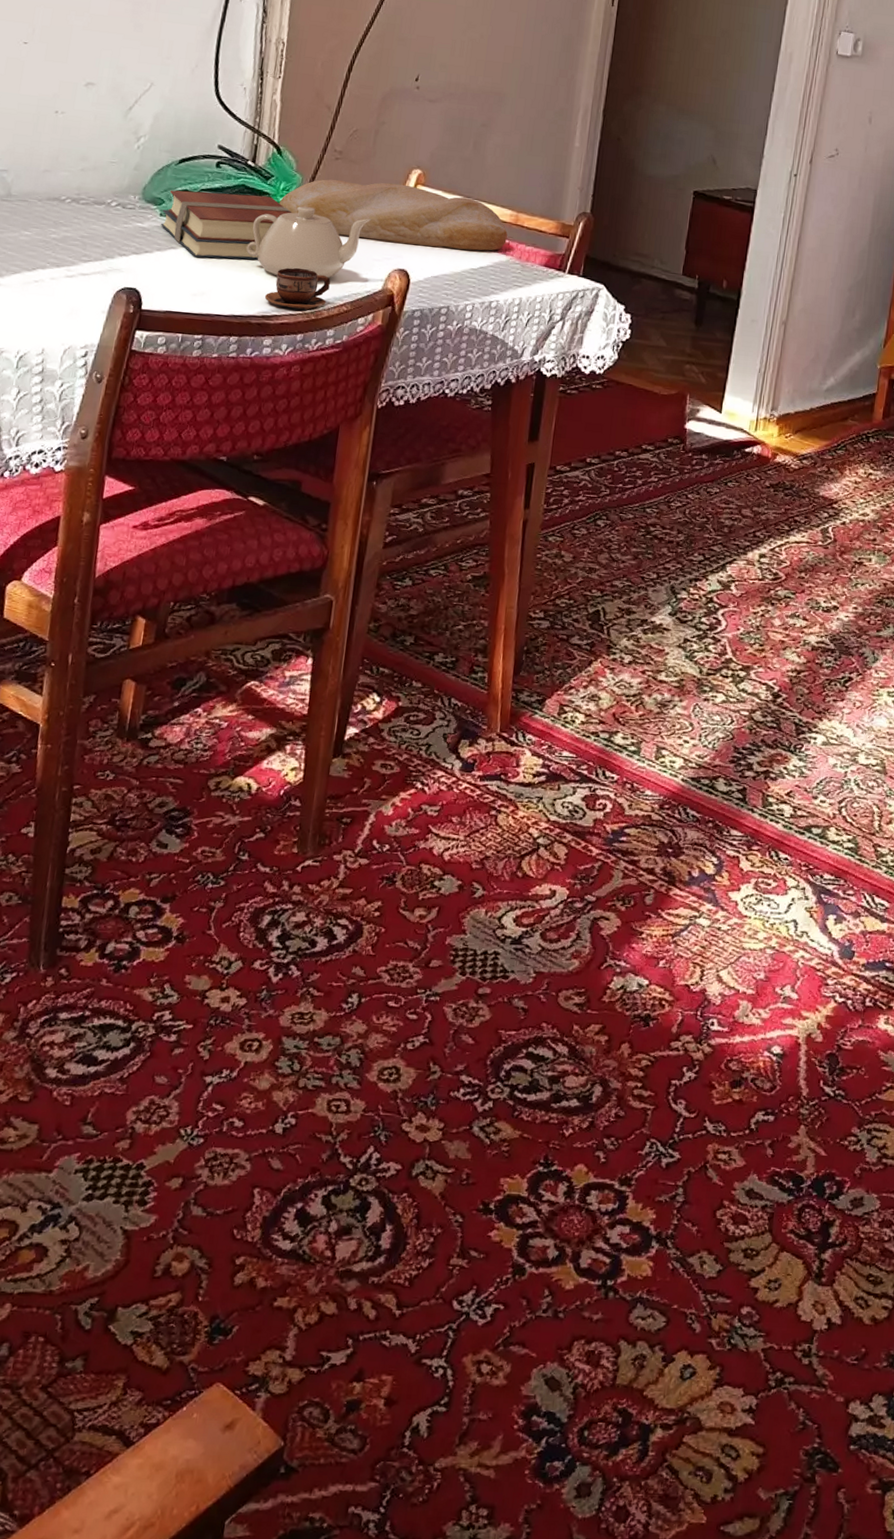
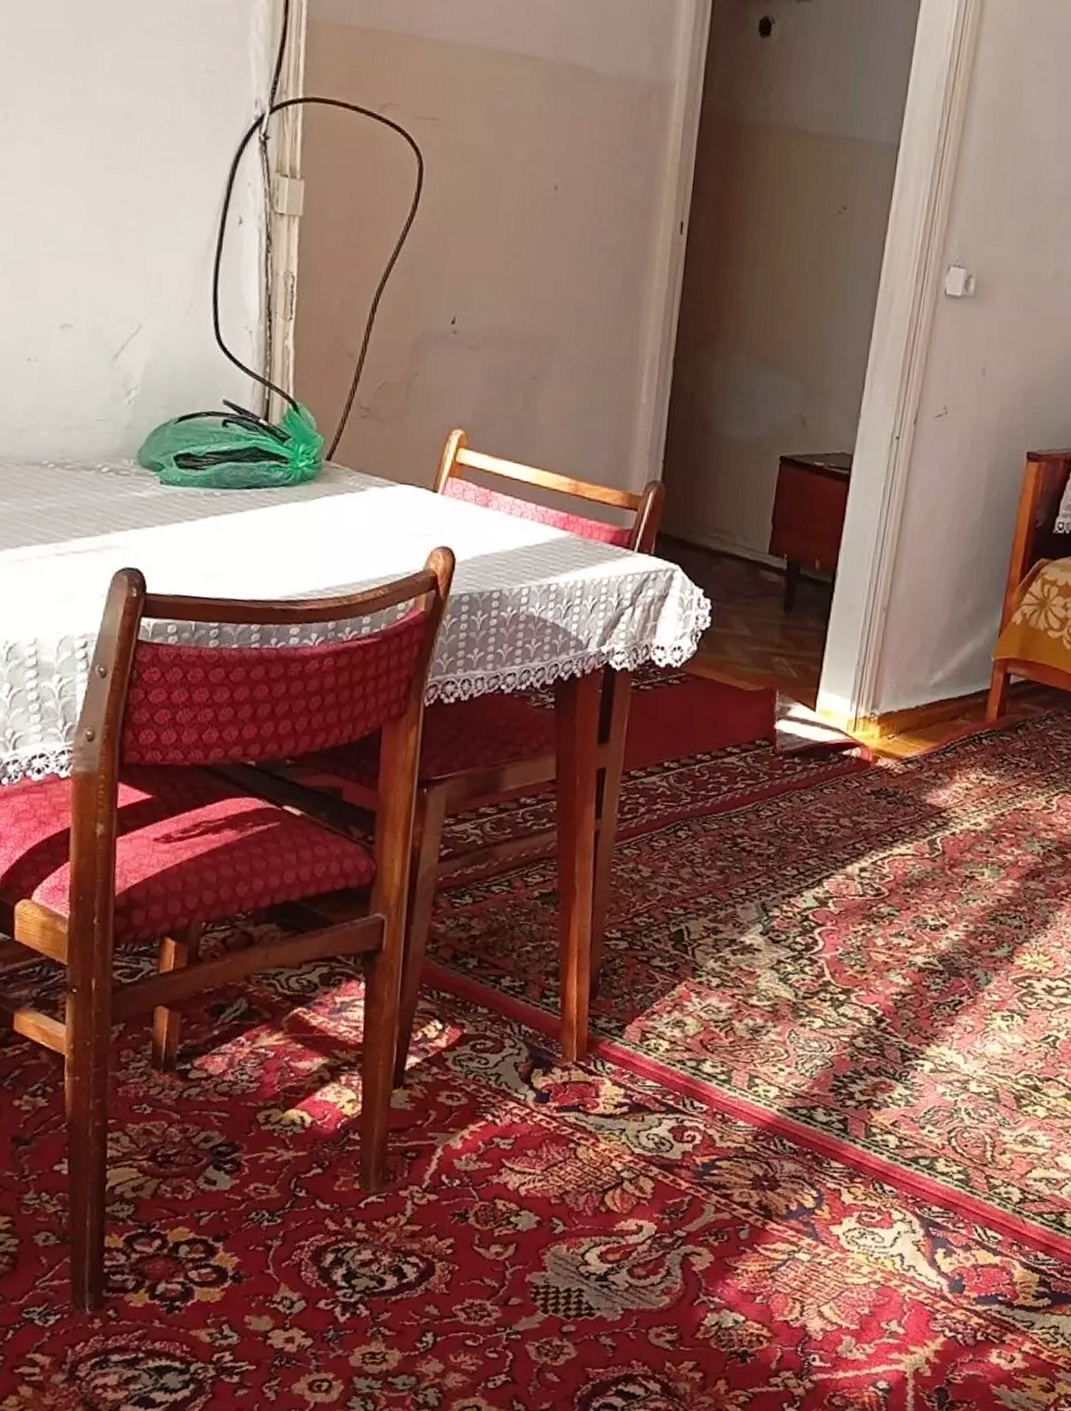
books: present [161,190,292,260] -> none [162,453,315,536]
teapot: present [246,206,372,279] -> none [264,472,408,558]
cup: present [264,267,331,311] -> none [288,545,363,595]
bread: present [279,179,508,251] -> none [298,441,566,526]

